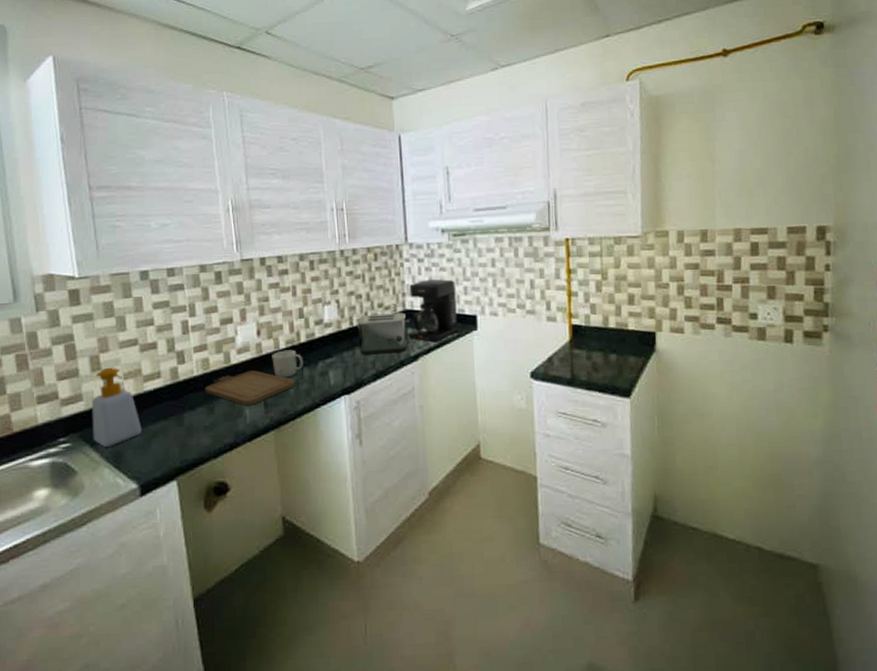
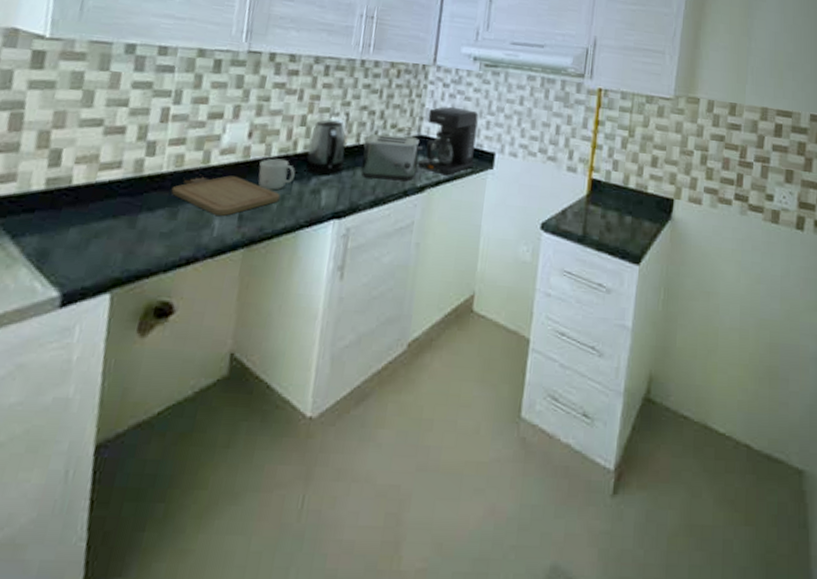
soap bottle: present [92,367,142,447] -> none [16,146,83,242]
kettle: none [310,308,344,358] -> present [305,119,346,175]

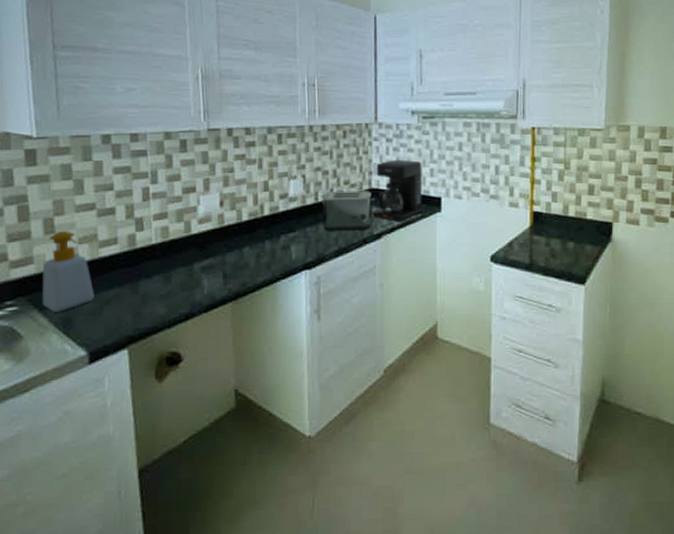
soap bottle: none [16,146,83,242] -> present [42,231,95,312]
chopping board: present [171,174,280,216] -> none [162,241,256,276]
mug: present [258,158,295,190] -> none [233,222,265,250]
kettle: present [305,119,346,175] -> none [273,183,308,232]

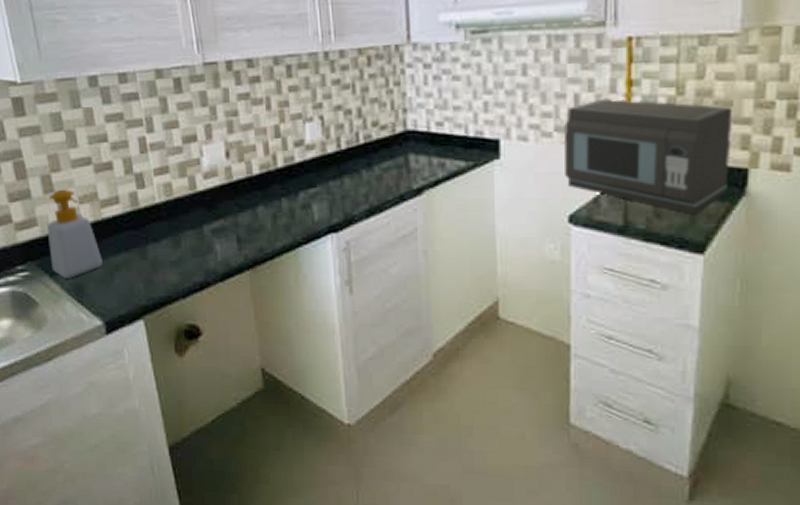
toaster: present [322,191,376,231] -> none [346,134,414,185]
coffee maker: present [372,159,423,221] -> none [409,90,476,172]
microwave: none [488,169,602,255] -> present [564,98,733,214]

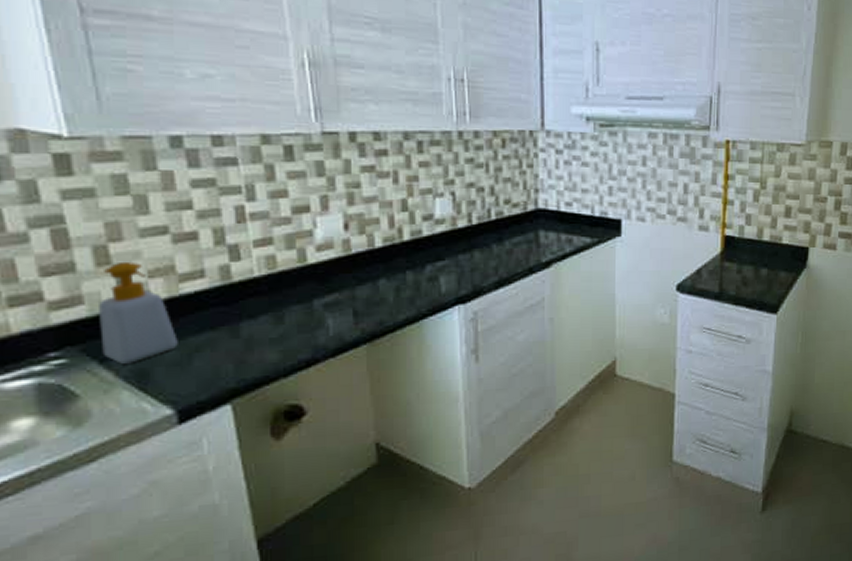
microwave: present [564,98,733,214] -> none [675,188,799,282]

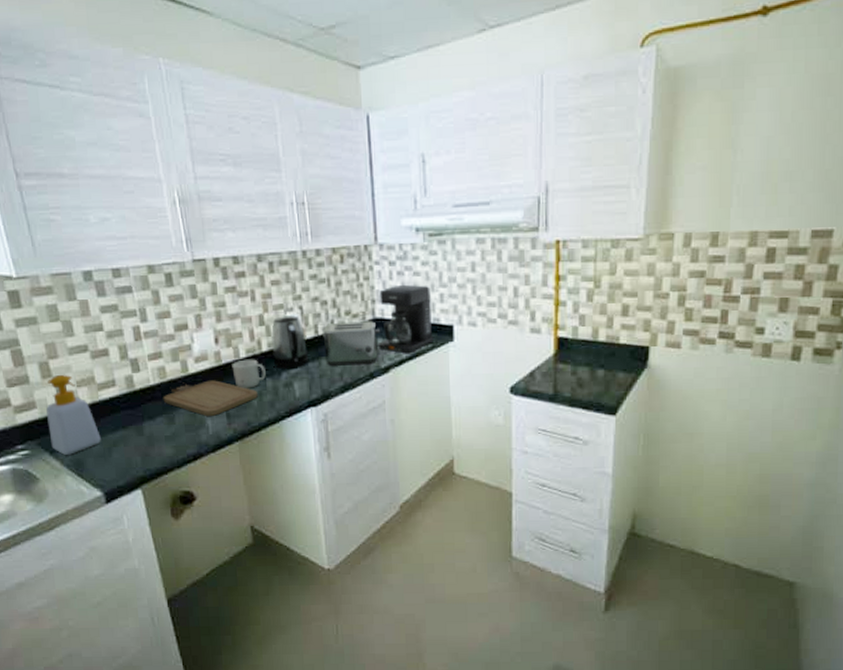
chopping board: none [270,272,395,314] -> present [163,380,258,416]
mug: none [364,249,406,283] -> present [232,359,266,389]
kettle: none [416,202,460,261] -> present [271,315,309,369]
toaster: none [477,211,544,259] -> present [323,321,381,366]
coffee maker: none [539,174,600,247] -> present [377,284,434,353]

